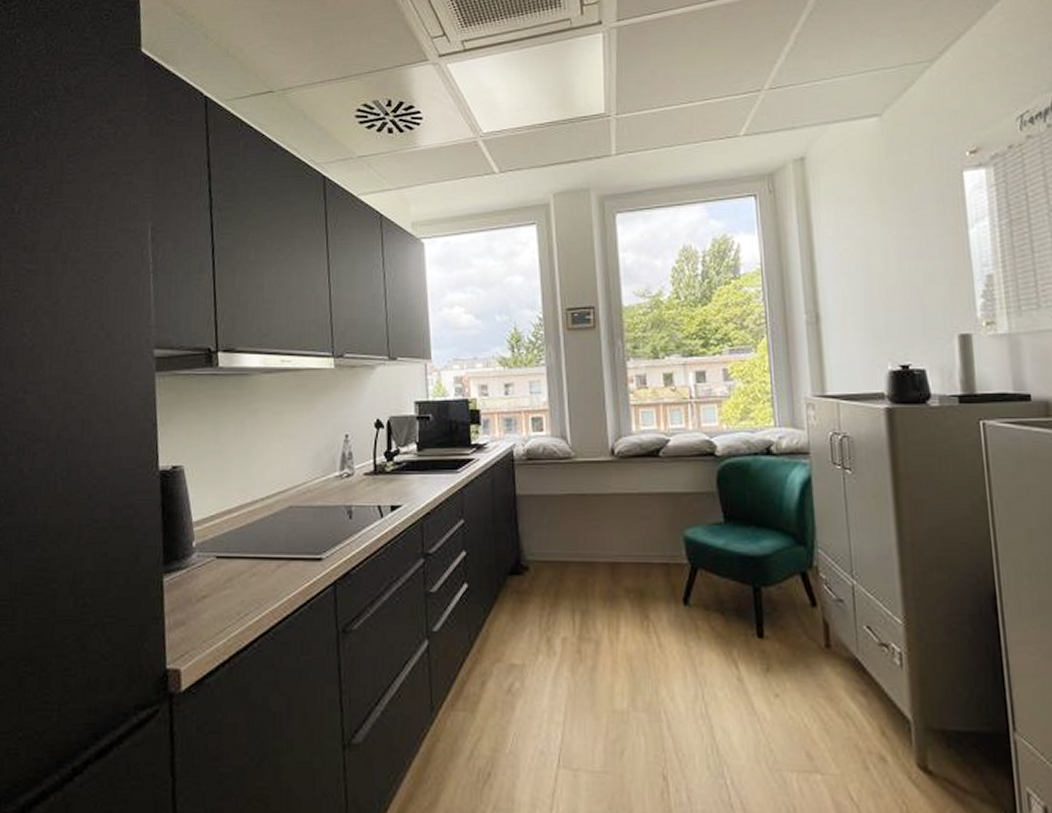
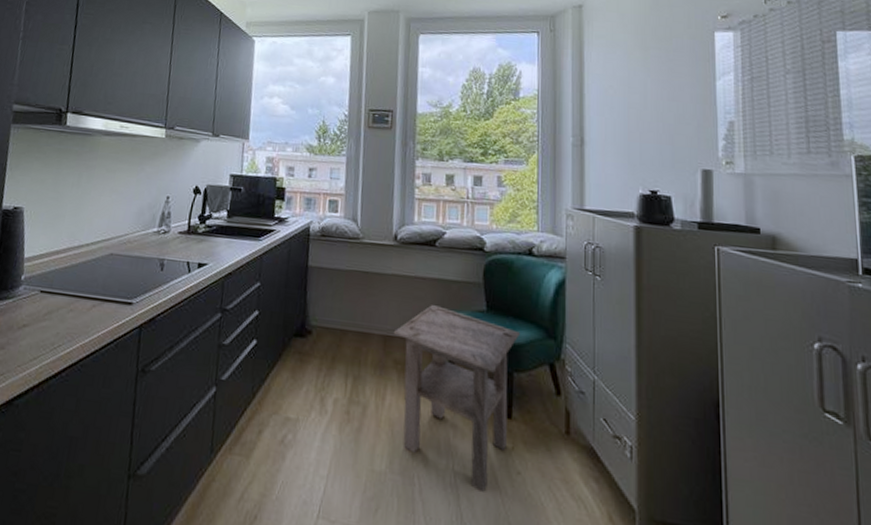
side table: none [620,521,766,720] -> present [393,304,521,492]

